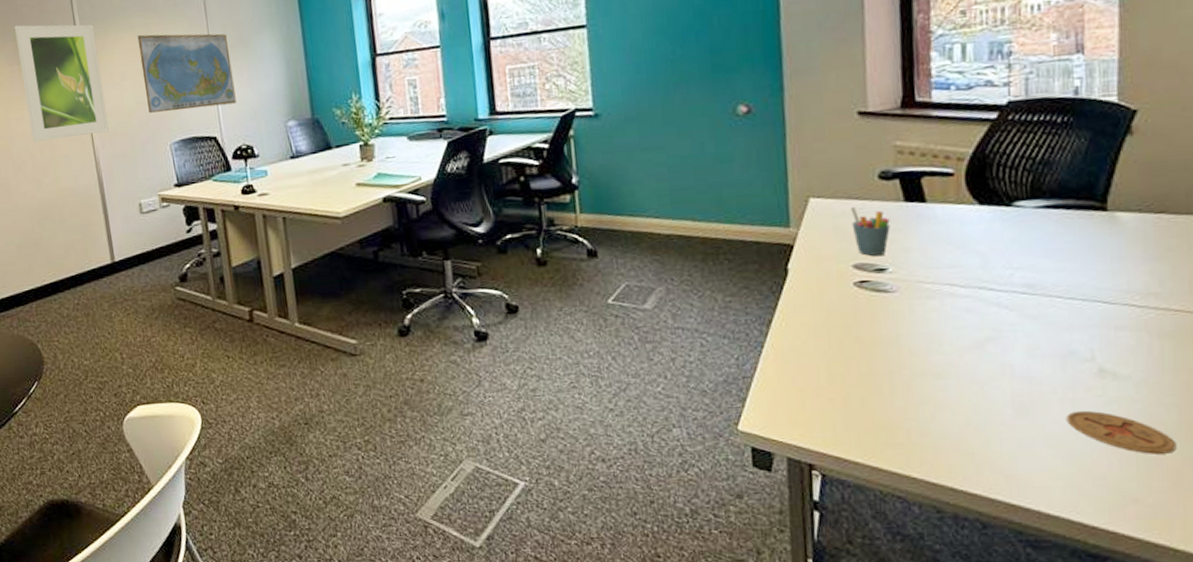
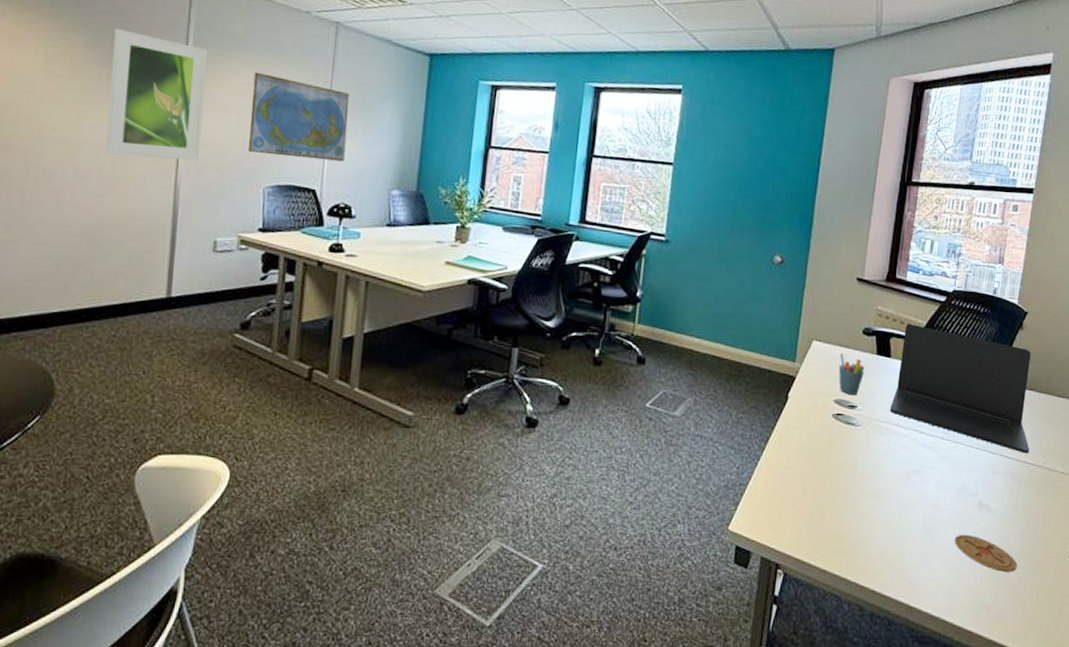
laptop: none [937,155,1172,298] -> present [890,324,1031,454]

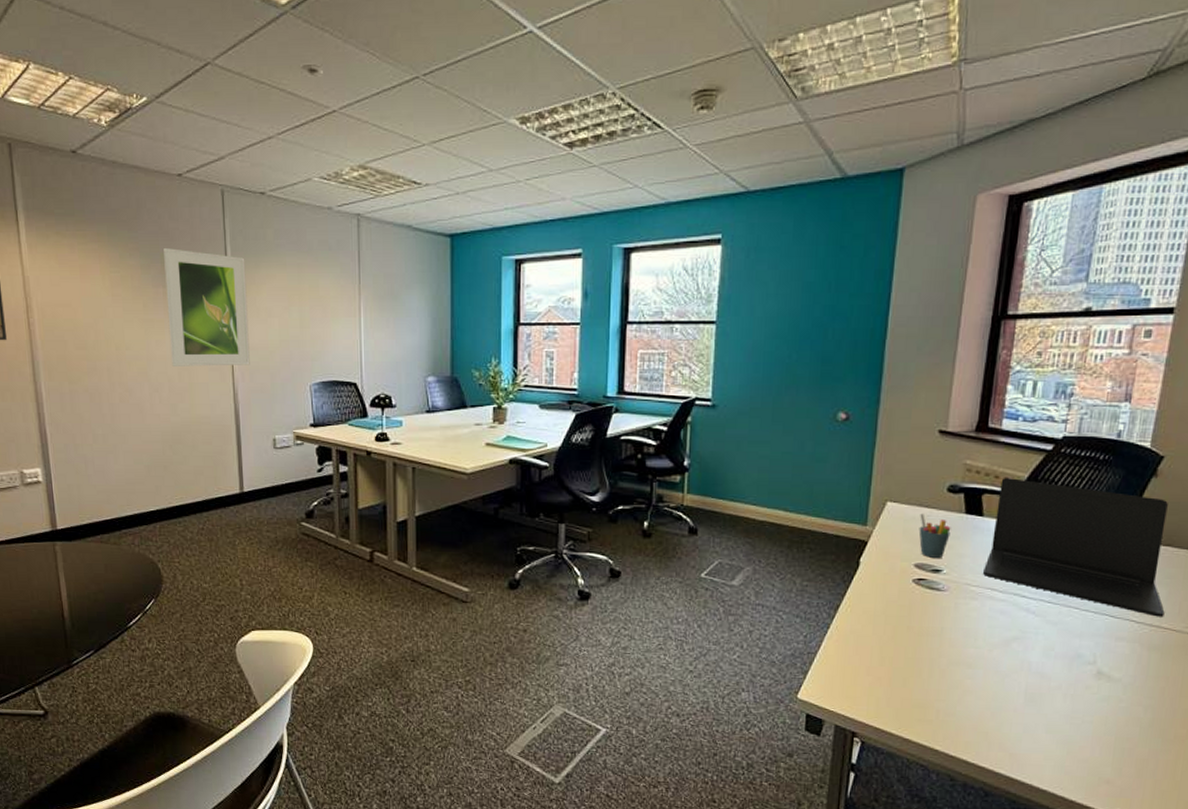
world map: present [248,71,349,162] -> none [288,274,380,353]
coaster: present [954,534,1016,572] -> none [1065,704,1146,745]

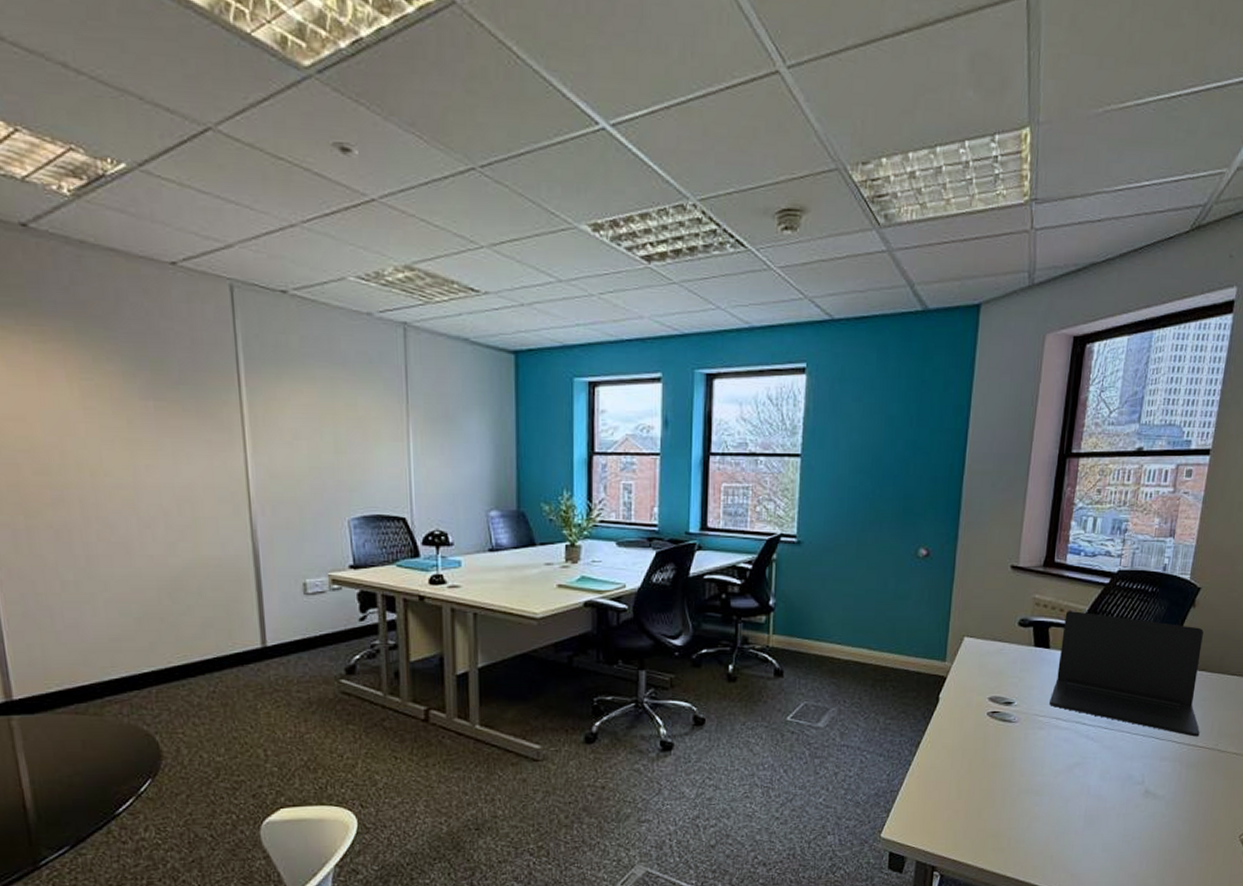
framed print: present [164,248,250,367] -> none [154,353,272,498]
pen holder: present [918,514,951,558] -> none [993,648,1022,690]

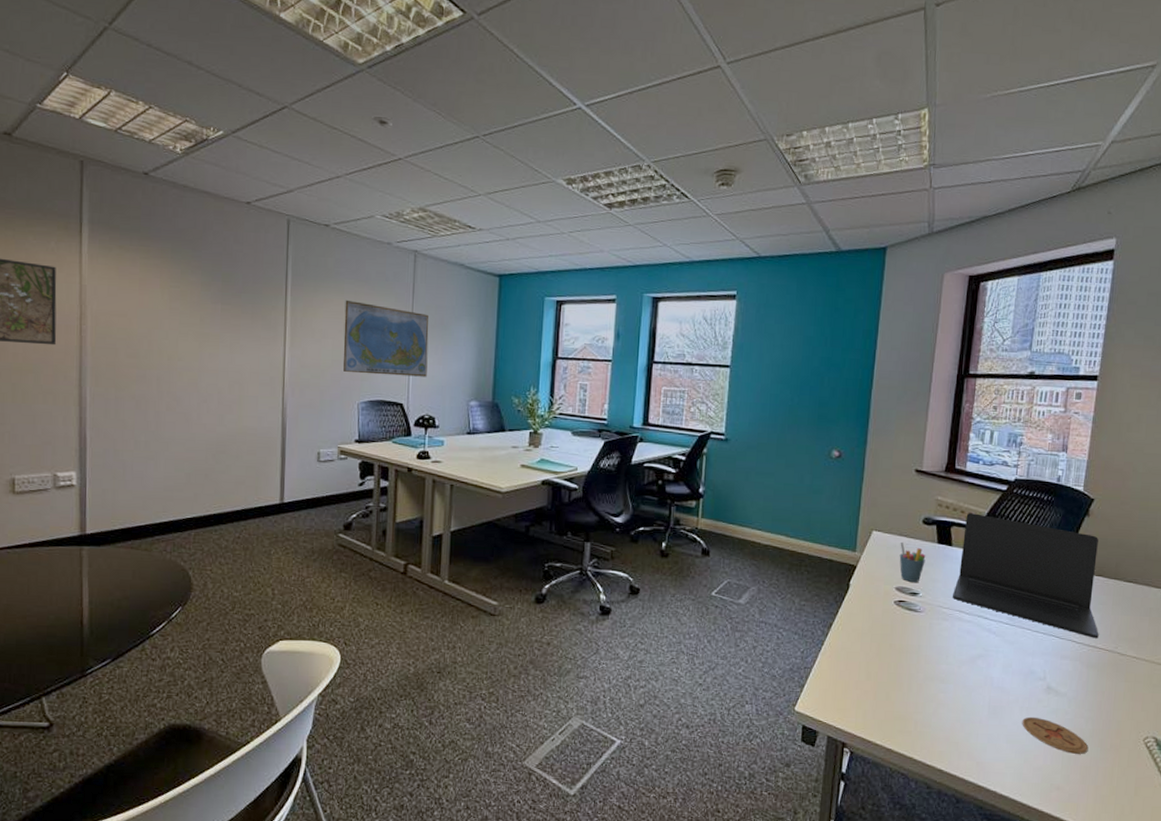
world map: none [318,389,433,484] -> present [342,299,429,377]
pen holder: none [993,648,1022,690] -> present [899,542,926,582]
coaster: none [1118,822,1184,857] -> present [1022,716,1088,754]

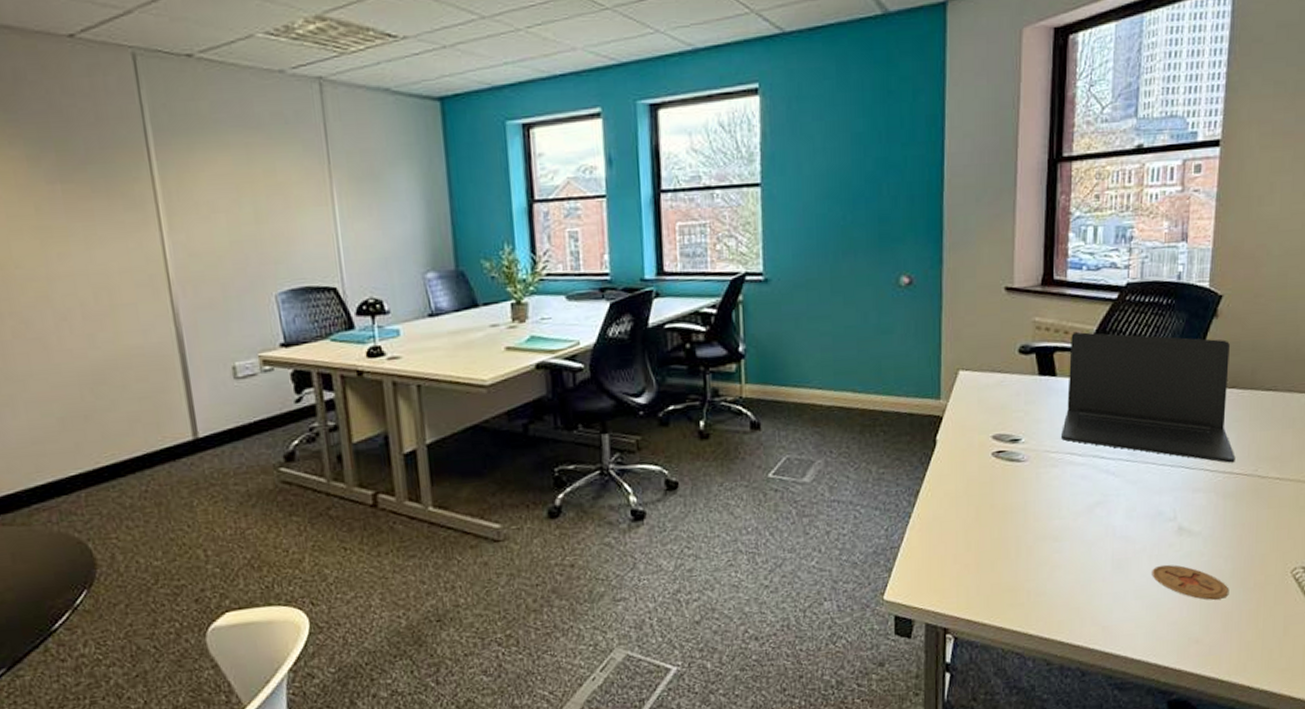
world map: present [342,299,429,377] -> none [233,156,363,256]
pen holder: present [899,542,926,582] -> none [993,380,1026,427]

